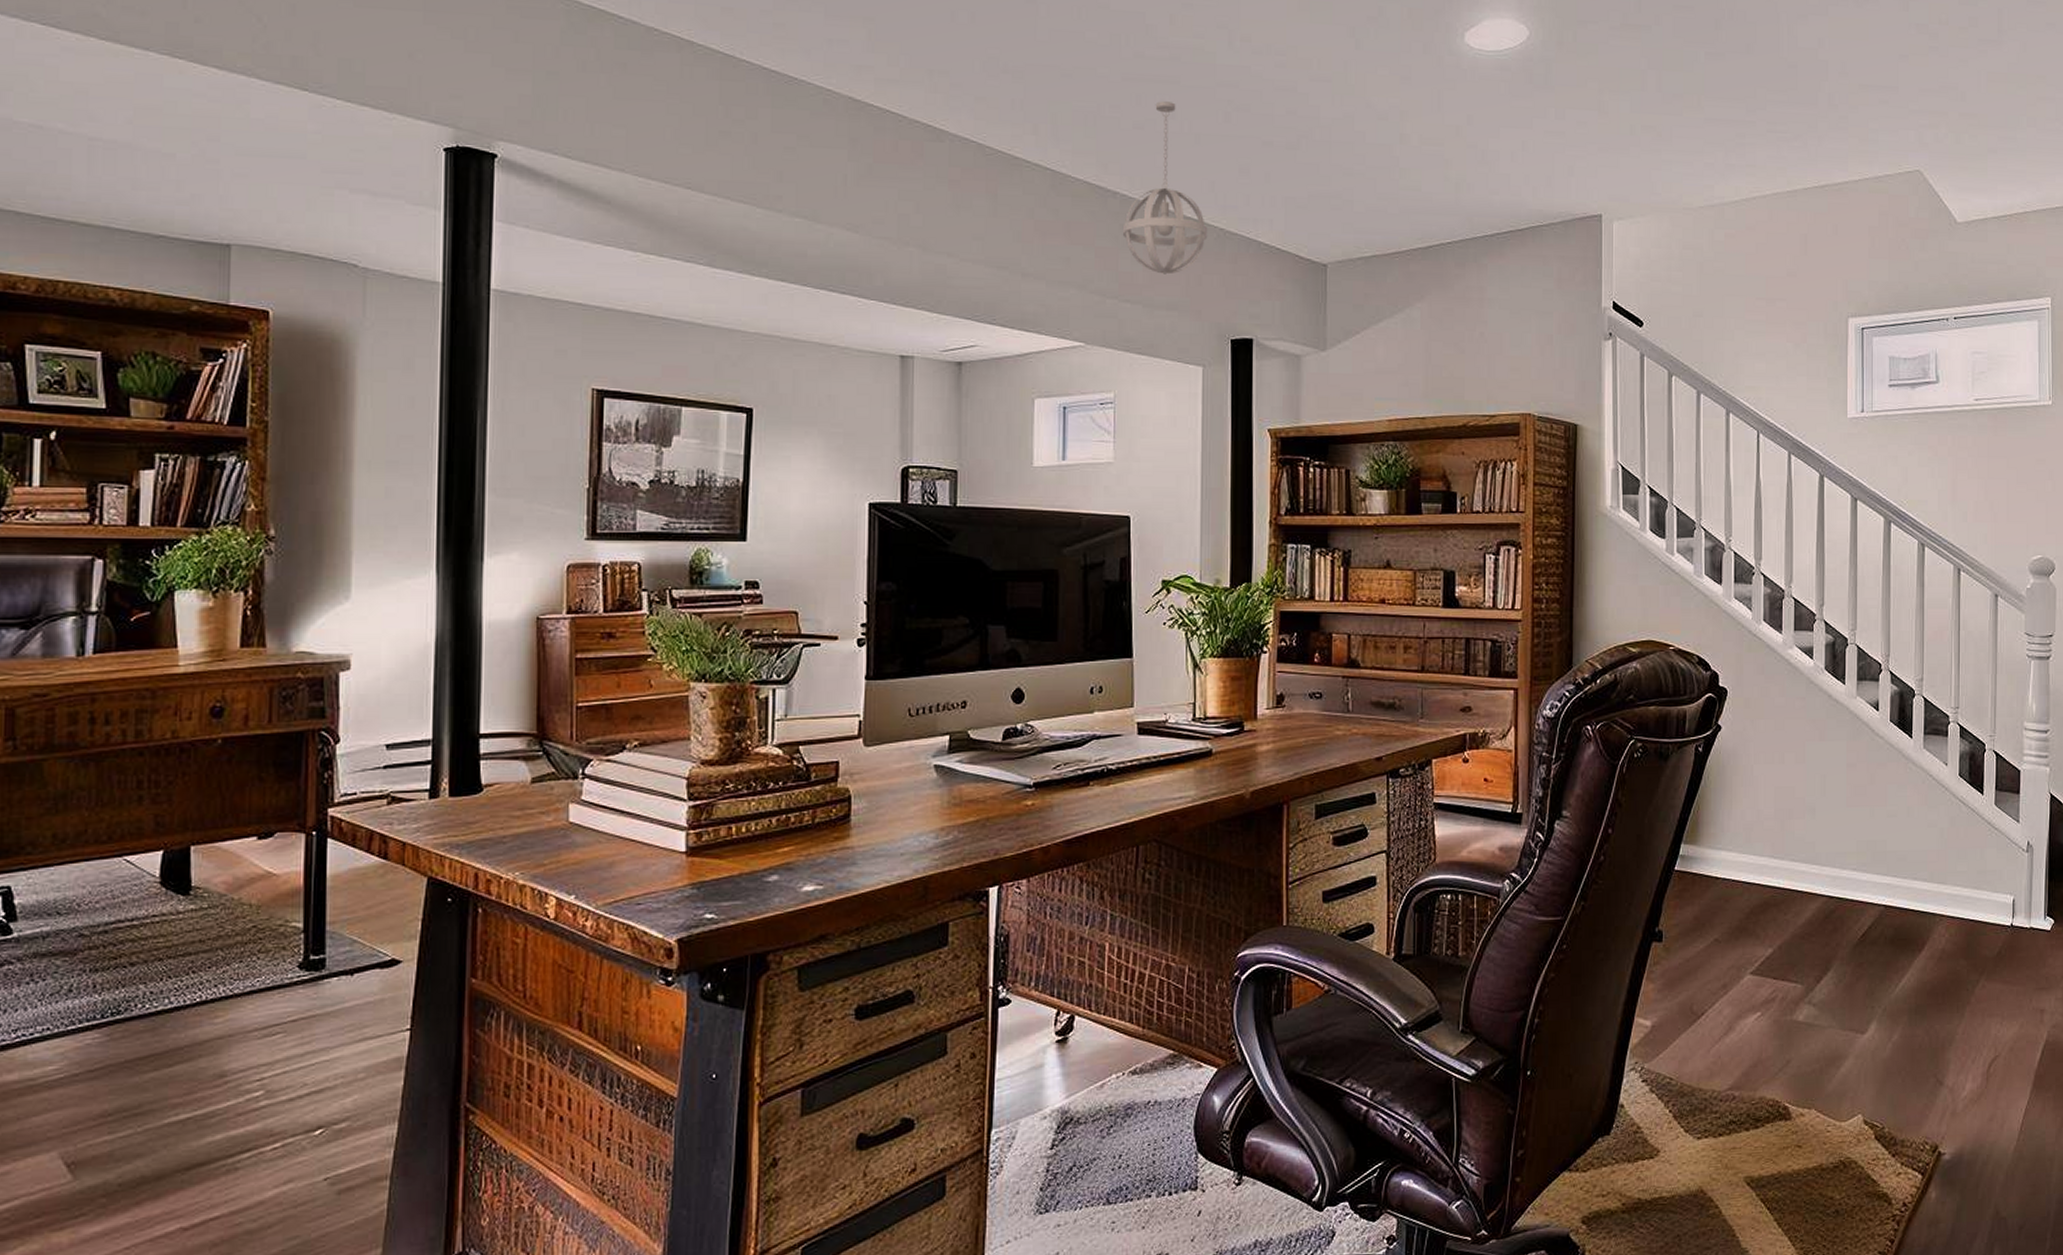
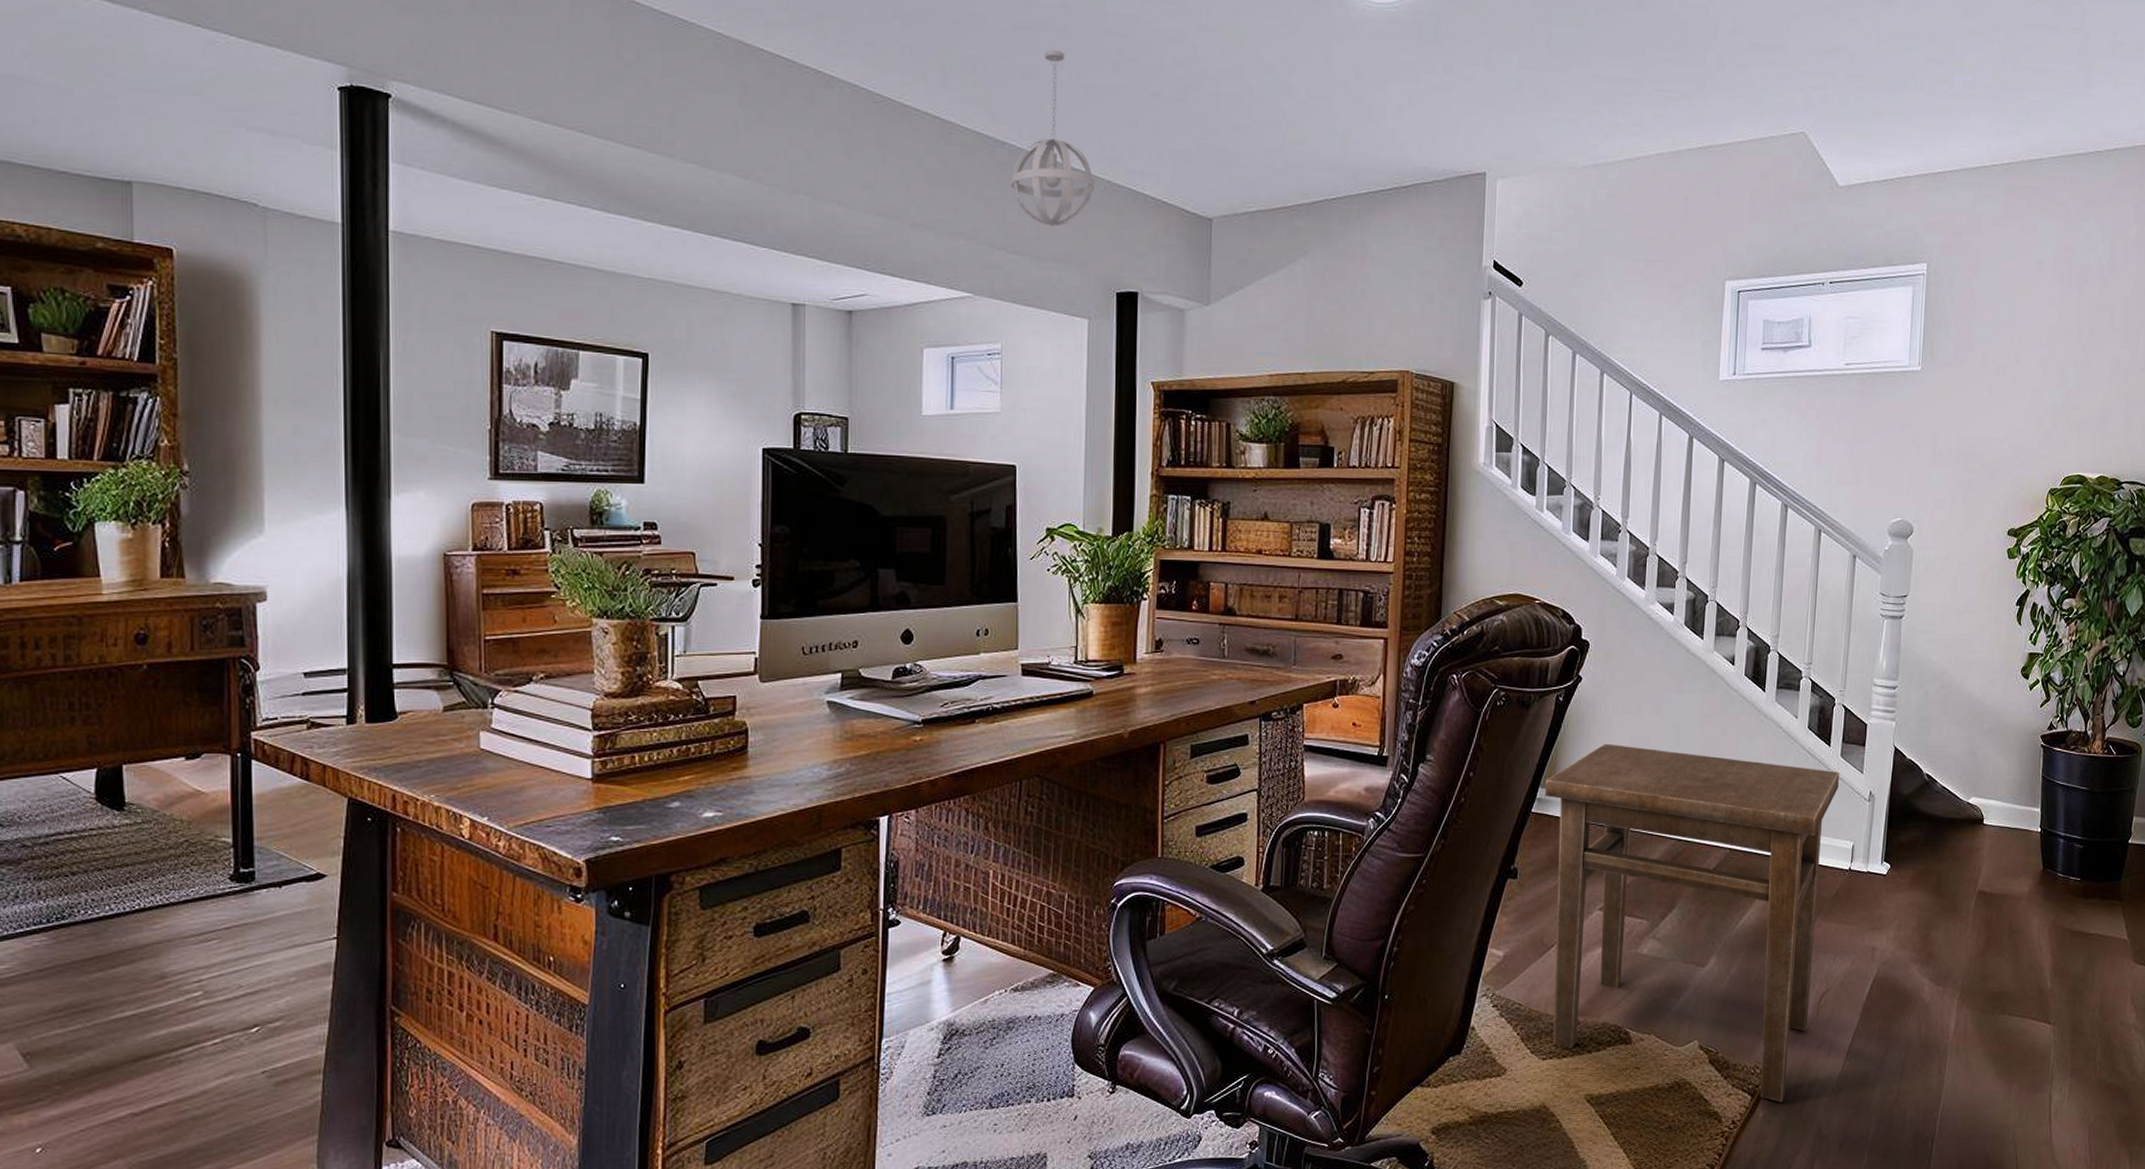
side table: none [1687,795,1995,1182] -> present [1545,743,1840,1102]

